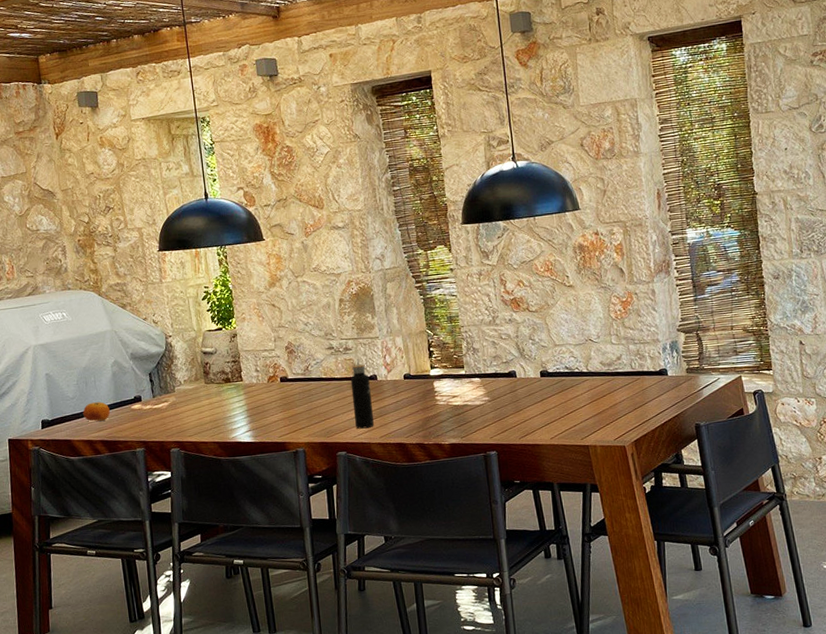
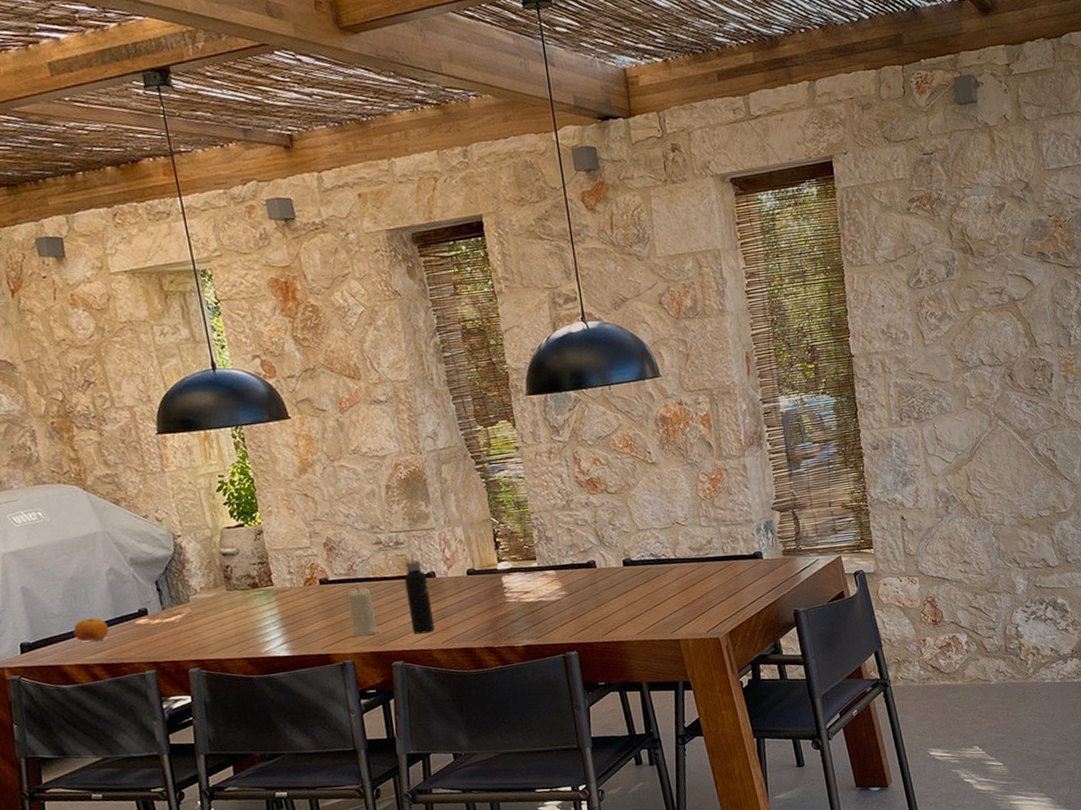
candle: none [302,385,328,429] -> present [347,586,380,637]

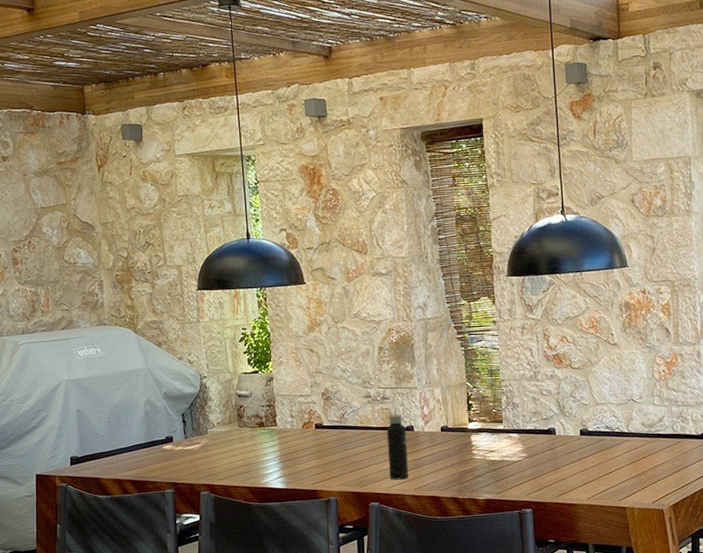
fruit: present [73,617,109,642] -> none [113,440,141,460]
candle: present [347,586,380,637] -> none [337,433,362,478]

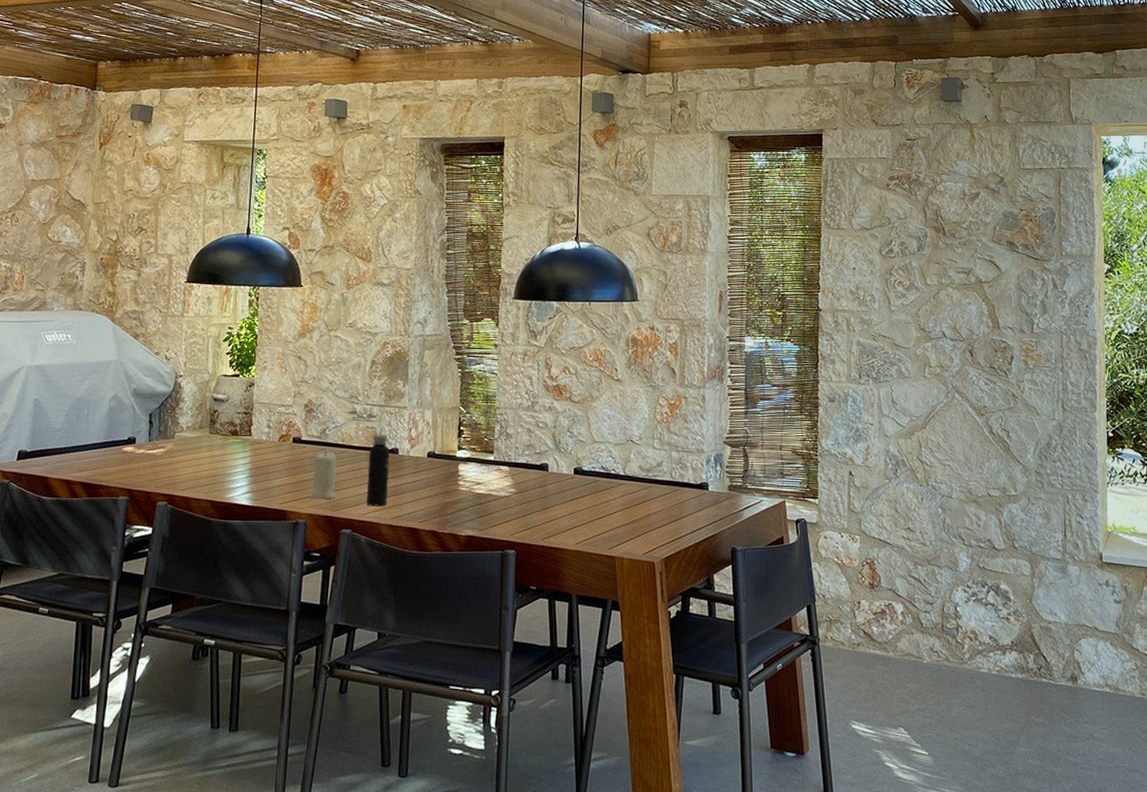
candle: none [337,433,362,478] -> present [309,450,337,500]

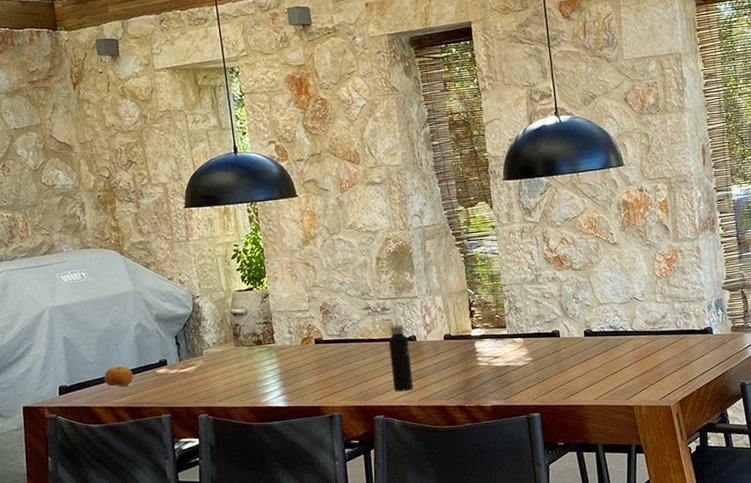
fruit: none [67,438,98,460] -> present [104,366,133,387]
candle: present [309,450,337,500] -> none [338,347,365,392]

